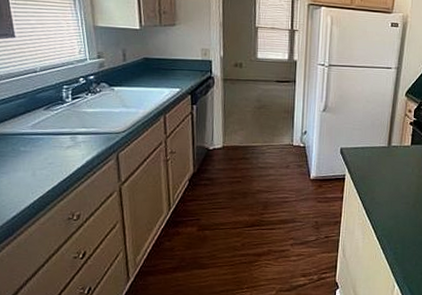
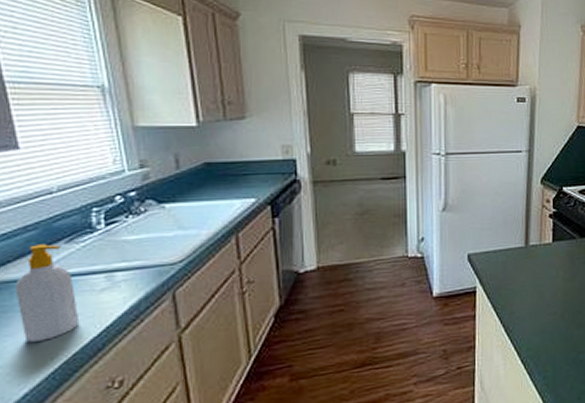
soap bottle: none [9,109,52,180] -> present [15,244,80,342]

